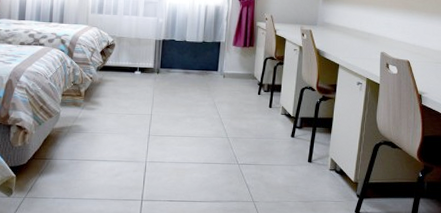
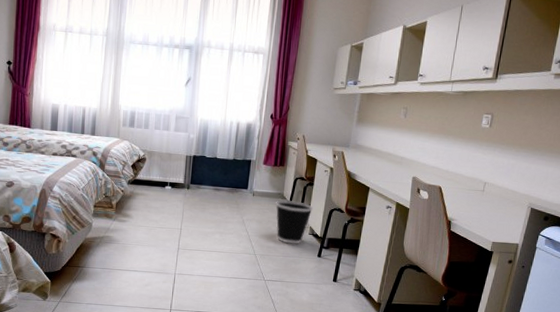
wastebasket: none [247,80,285,125] -> present [276,199,314,244]

